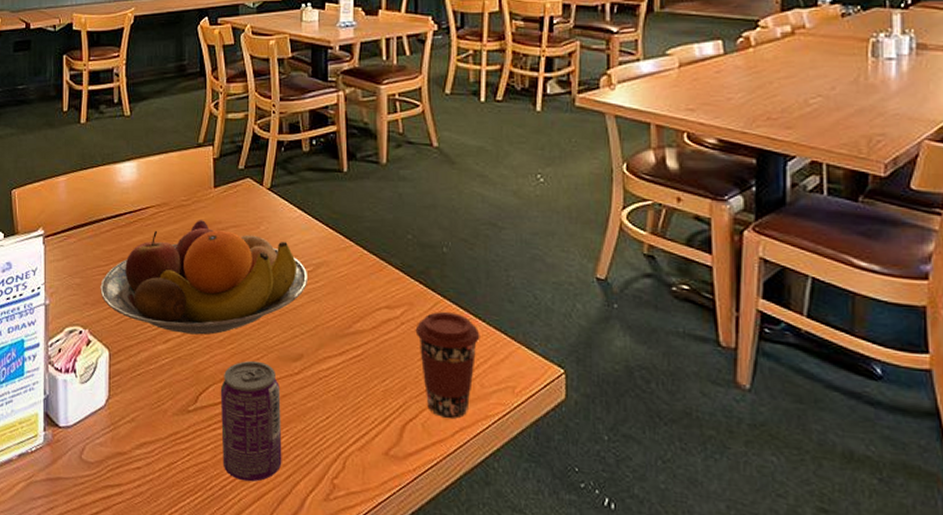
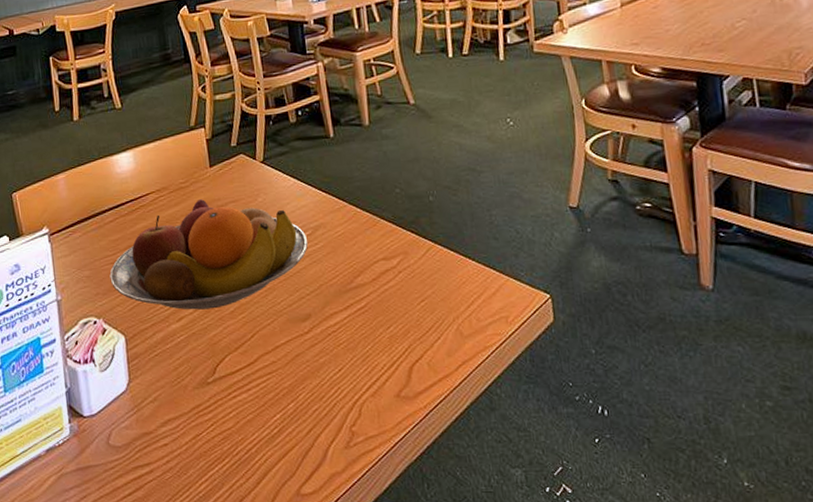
beverage can: present [220,360,282,482] -> none [236,326,302,442]
coffee cup: present [415,311,480,419] -> none [412,255,472,354]

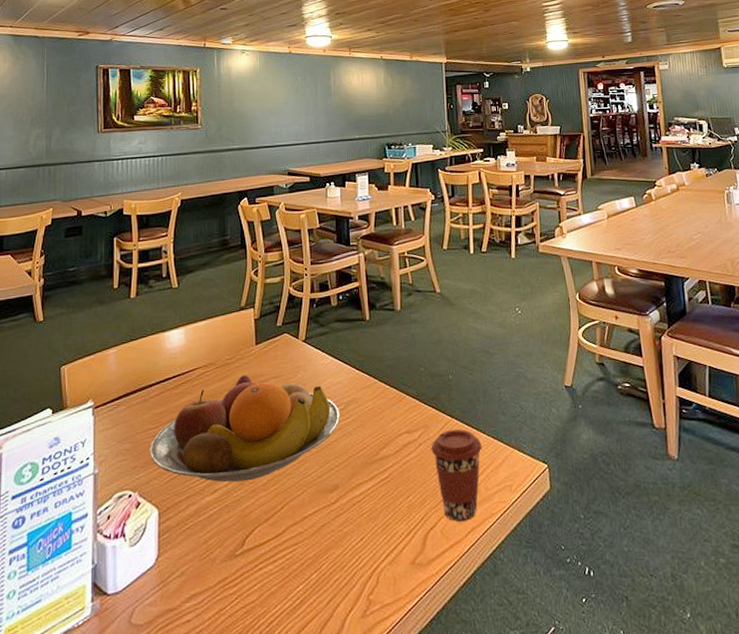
coffee cup: none [412,255,472,354] -> present [431,429,482,522]

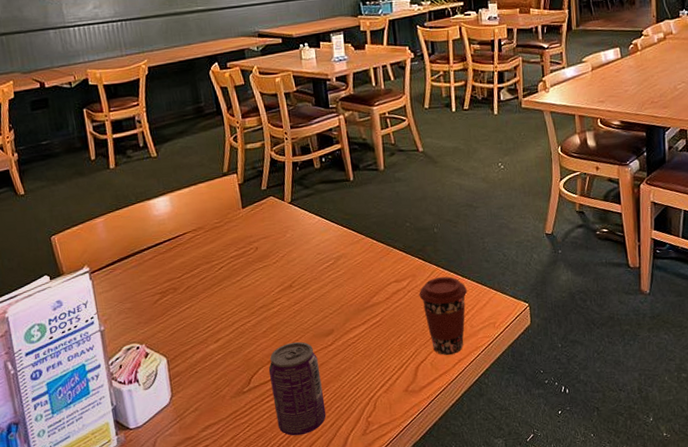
fruit bowl: present [150,375,341,483] -> none [150,237,332,333]
beverage can: none [265,497,323,614] -> present [268,341,326,436]

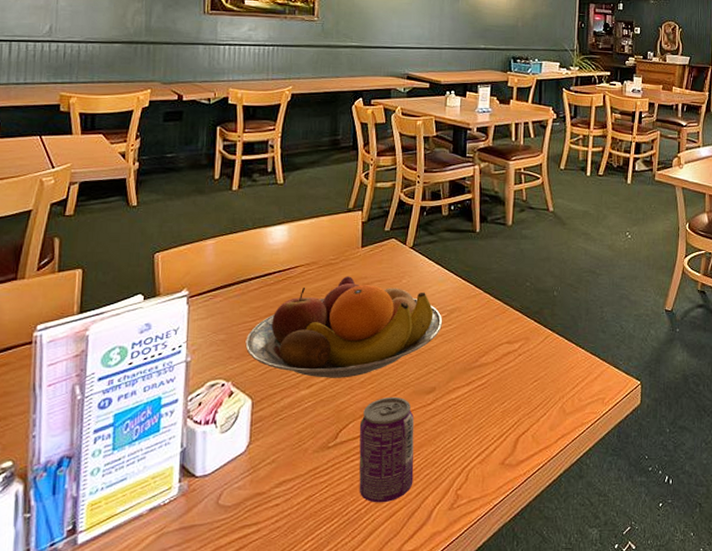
fruit bowl: none [150,237,332,333] -> present [245,276,443,378]
coffee cup: present [419,276,468,355] -> none [530,342,580,428]

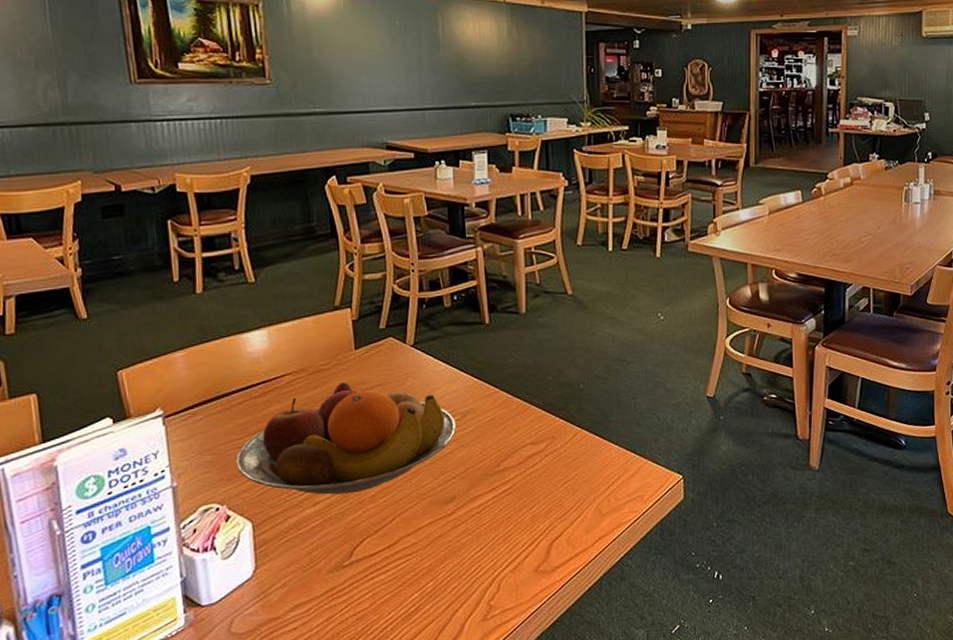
beverage can: present [359,396,414,503] -> none [375,509,441,620]

